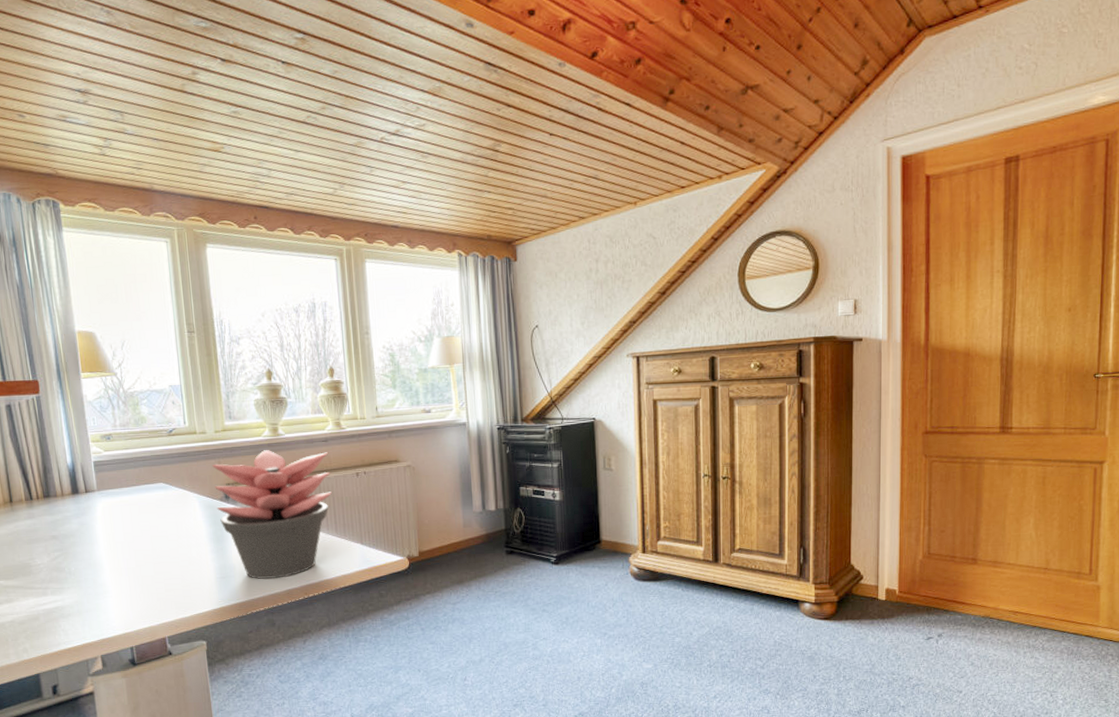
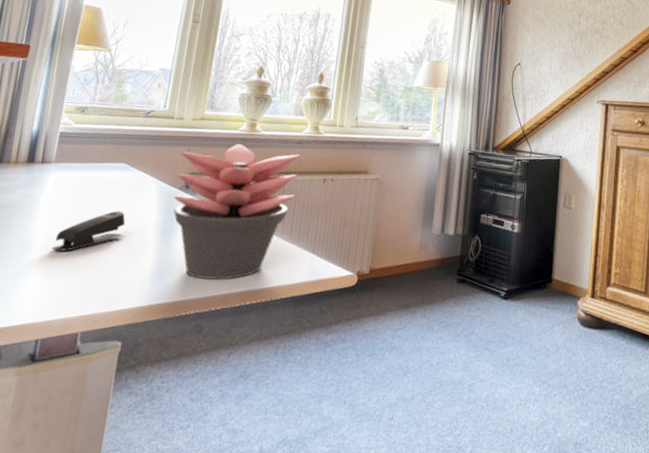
stapler: none [119,527,182,570] -> present [51,210,126,252]

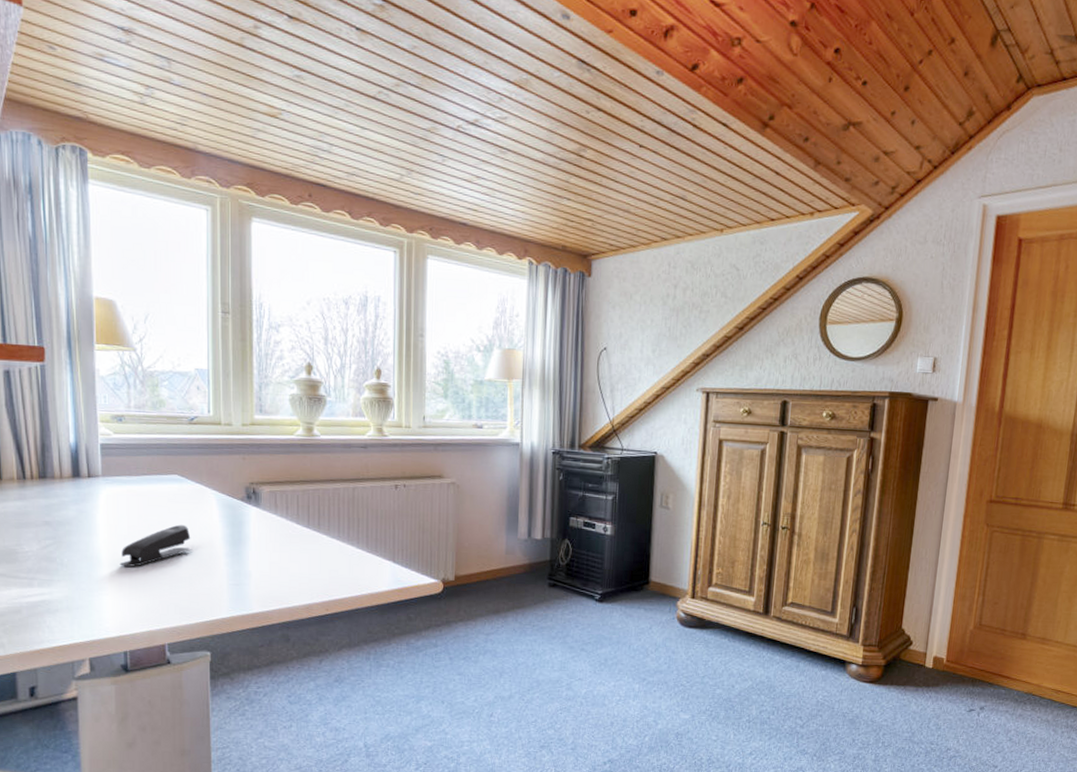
succulent plant: present [173,144,301,281] -> none [235,450,367,592]

